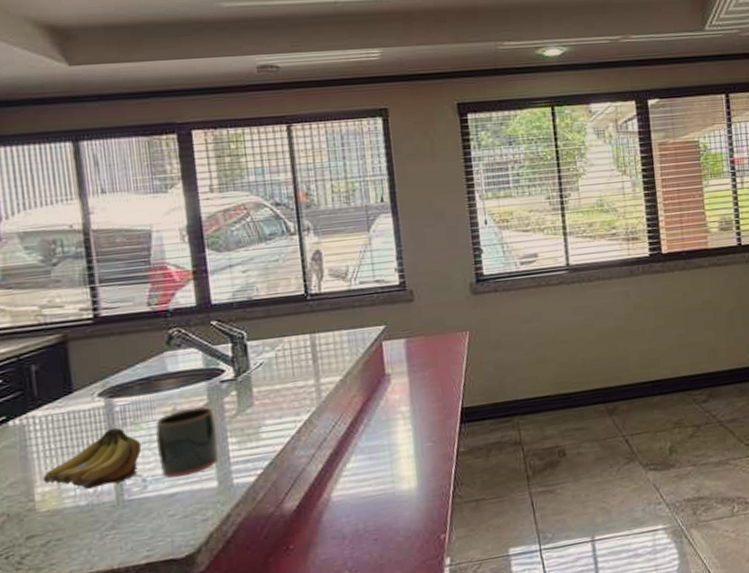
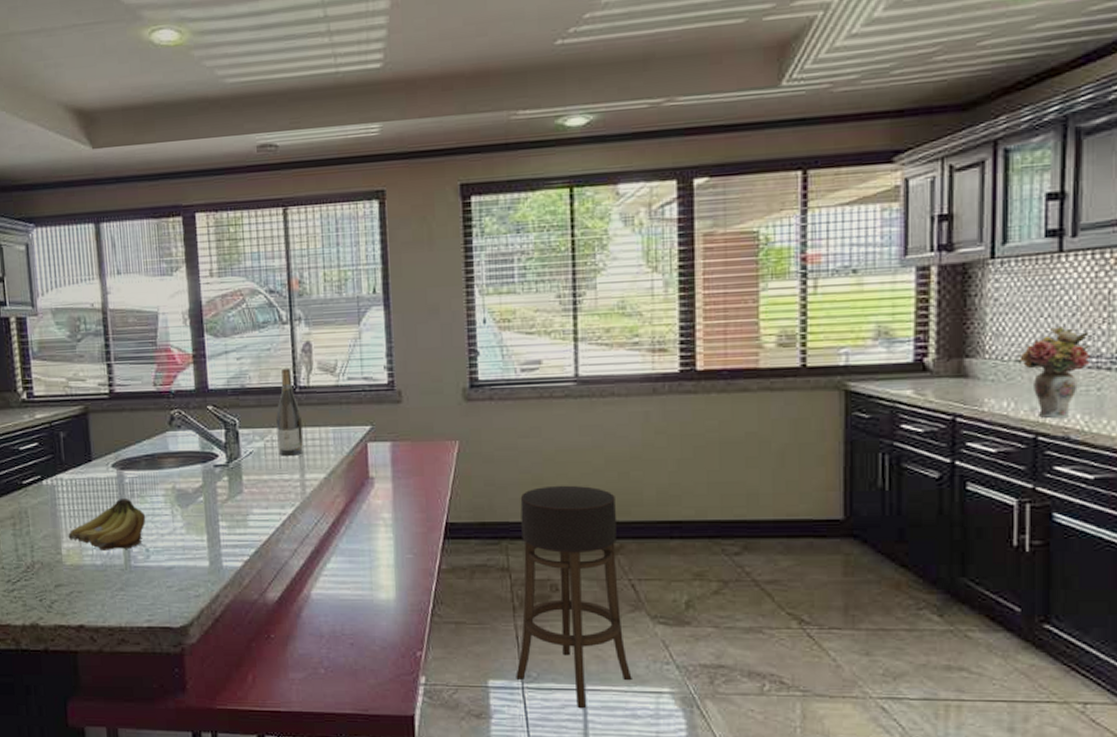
mug: present [155,407,218,477] -> none [158,489,210,551]
wine bottle: none [287,276,317,364] -> present [276,367,303,456]
bar stool: none [527,359,632,558] -> present [516,485,632,708]

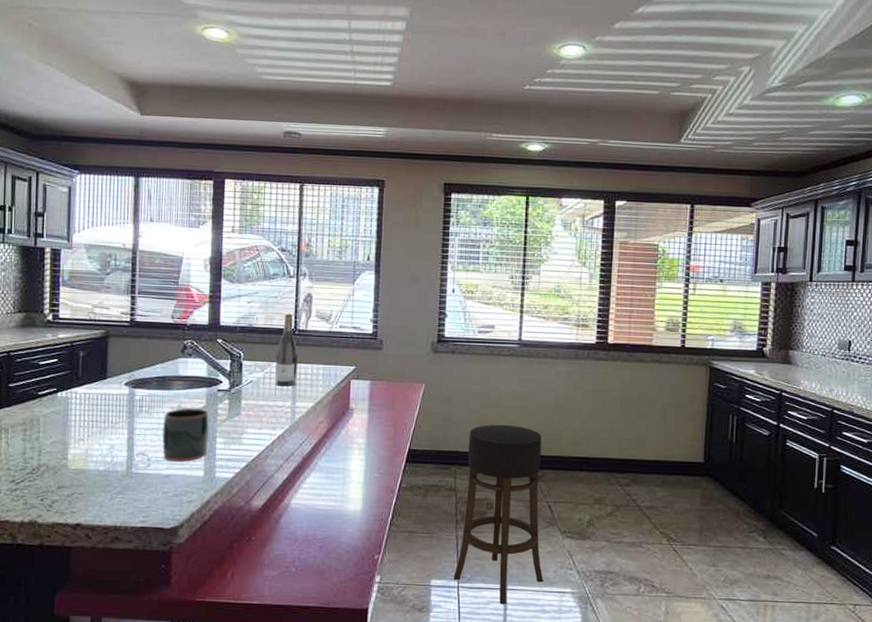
fruit: present [68,499,146,550] -> none [76,413,151,458]
mug: none [158,489,210,551] -> present [162,408,210,462]
flower arrangement: present [1019,325,1091,418] -> none [824,332,869,397]

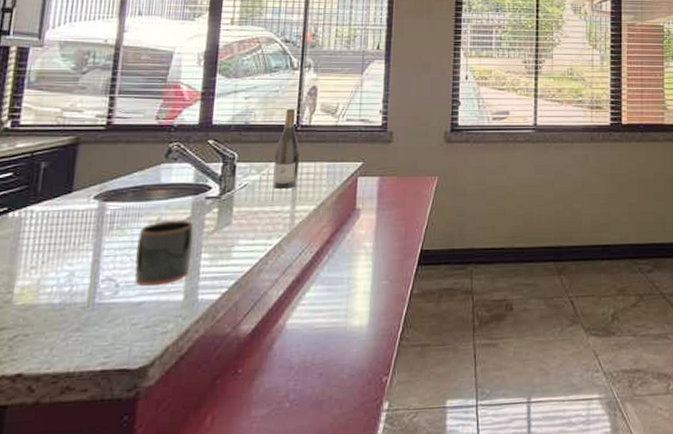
bar stool: present [453,424,544,604] -> none [471,215,569,420]

